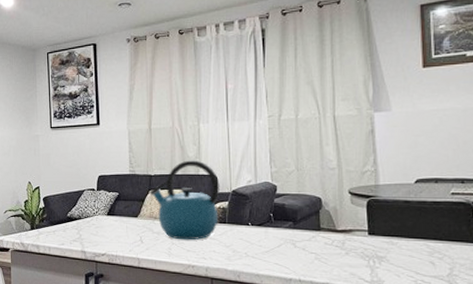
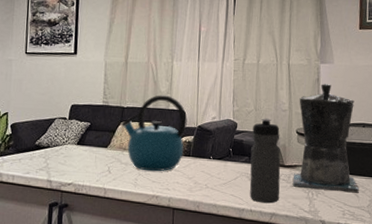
water bottle: none [295,179,334,273] -> present [249,118,281,204]
coffee maker: none [348,135,435,260] -> present [292,84,359,193]

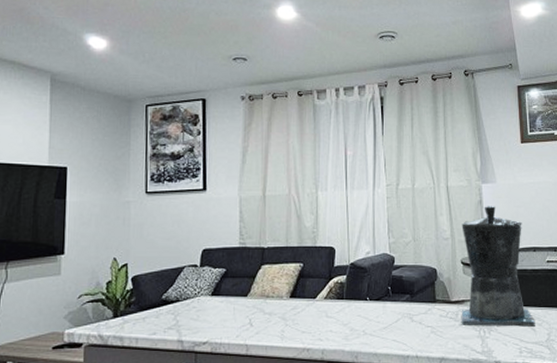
kettle: present [121,95,188,172] -> none [262,231,338,320]
water bottle: present [249,118,281,204] -> none [412,249,448,347]

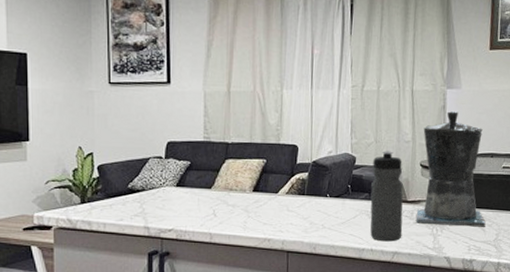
water bottle: none [412,249,448,347] -> present [370,151,403,242]

